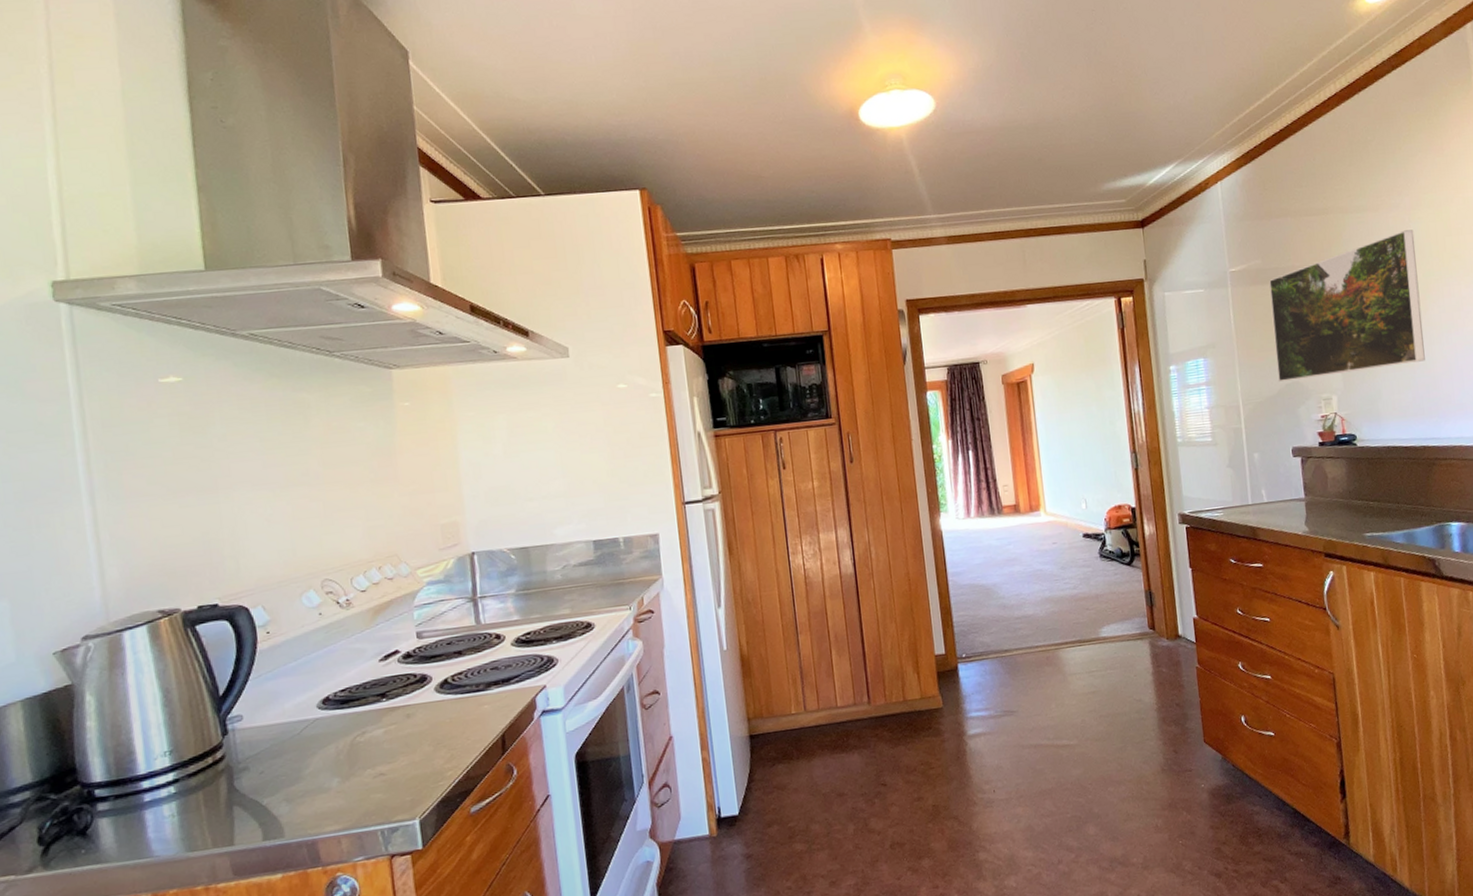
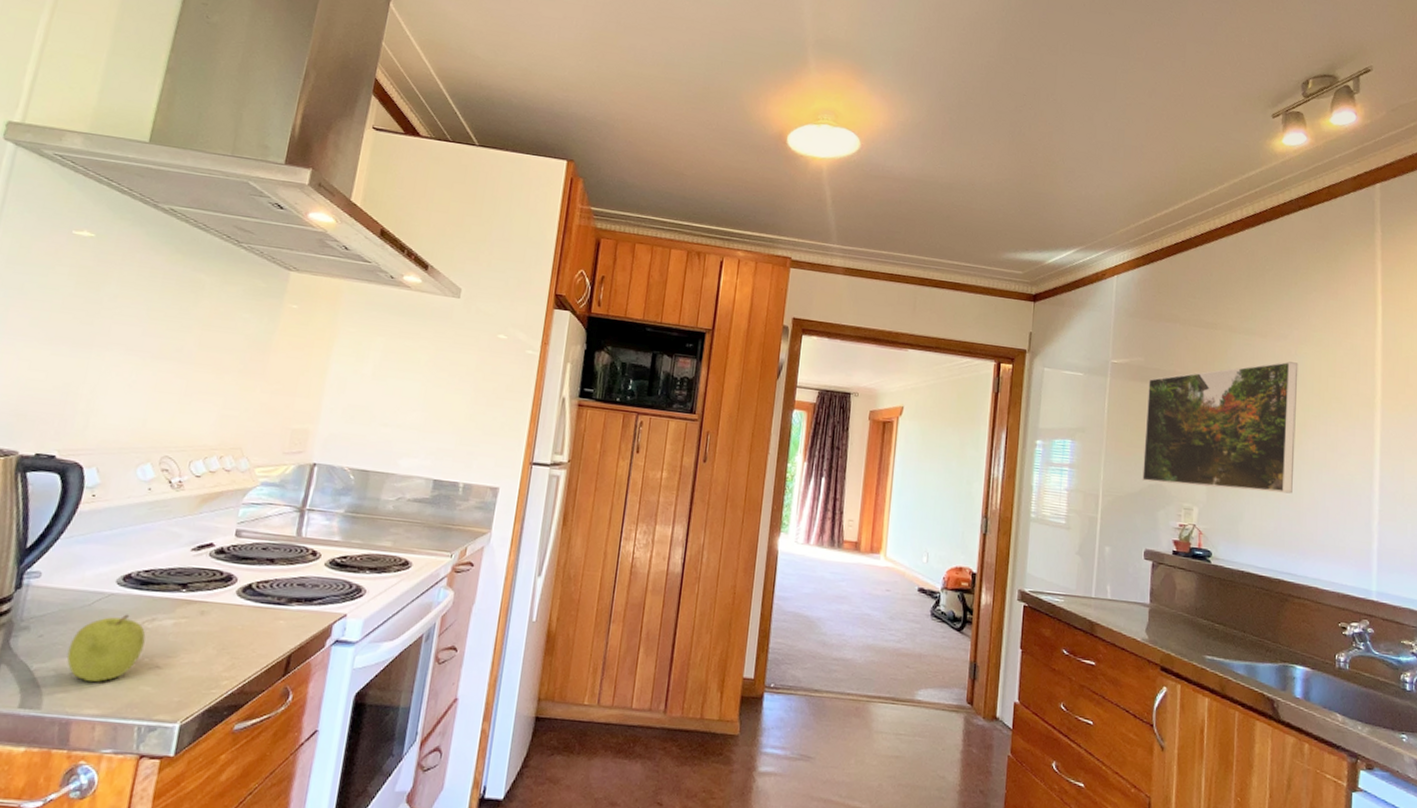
fruit: none [291,733,363,803] -> present [66,614,146,683]

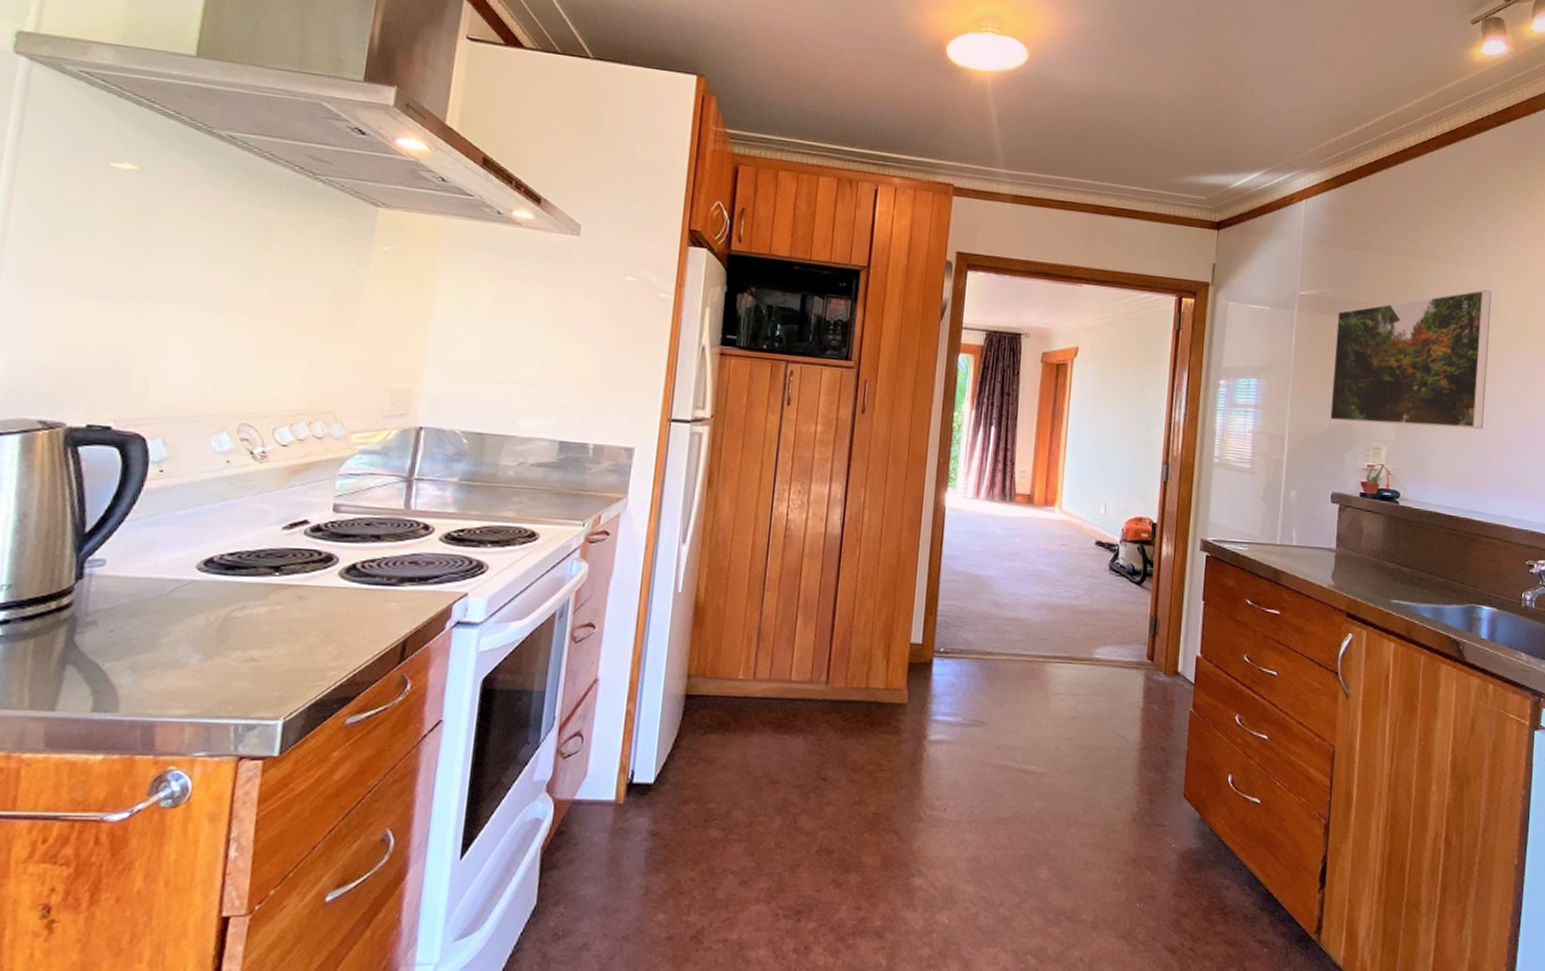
fruit: present [66,614,146,683] -> none [144,602,236,680]

